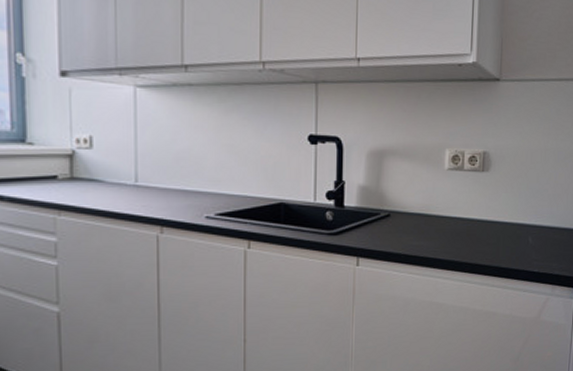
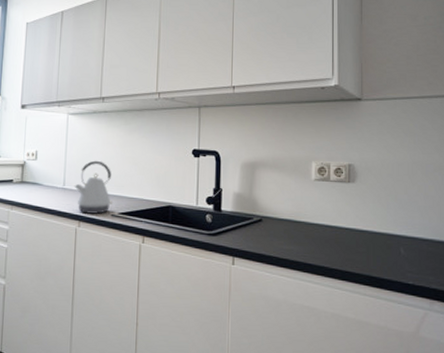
kettle: none [151,148,206,216] -> present [74,160,112,214]

